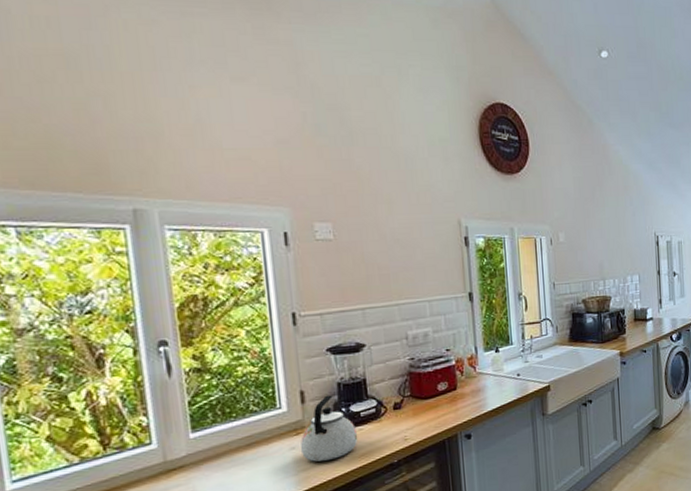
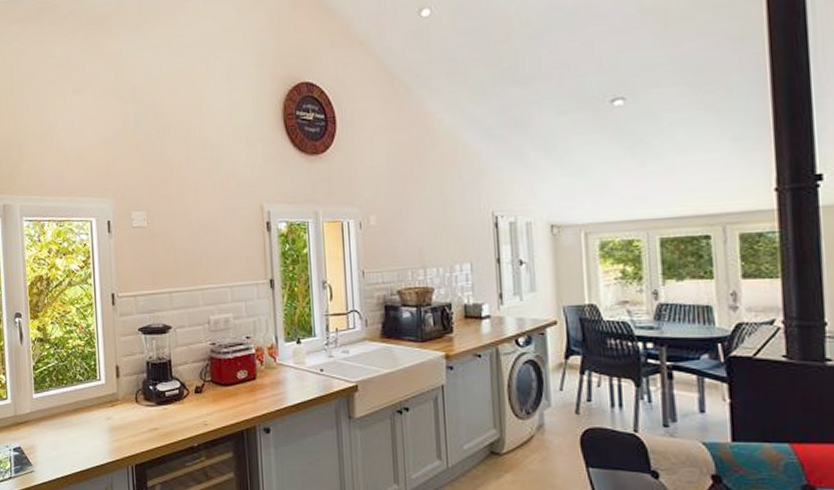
kettle: present [300,395,358,462] -> none [114,372,163,434]

